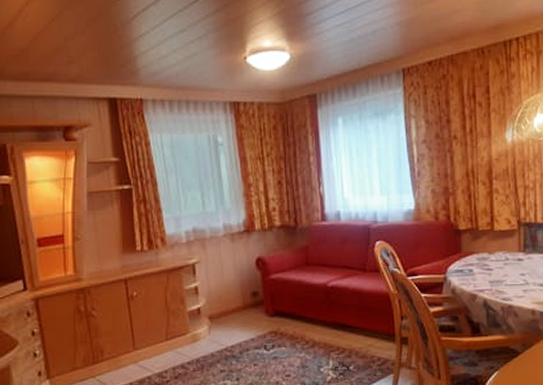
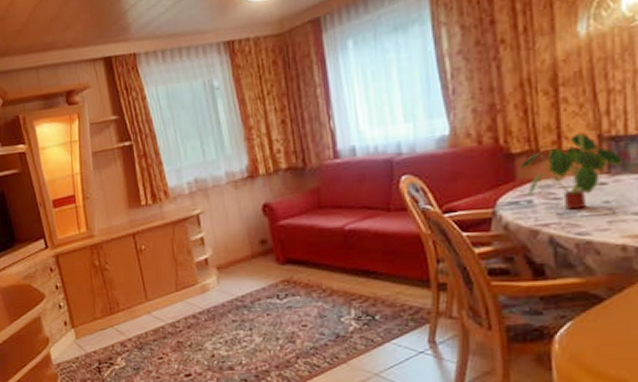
plant: none [464,219,533,279] -> present [519,134,623,210]

